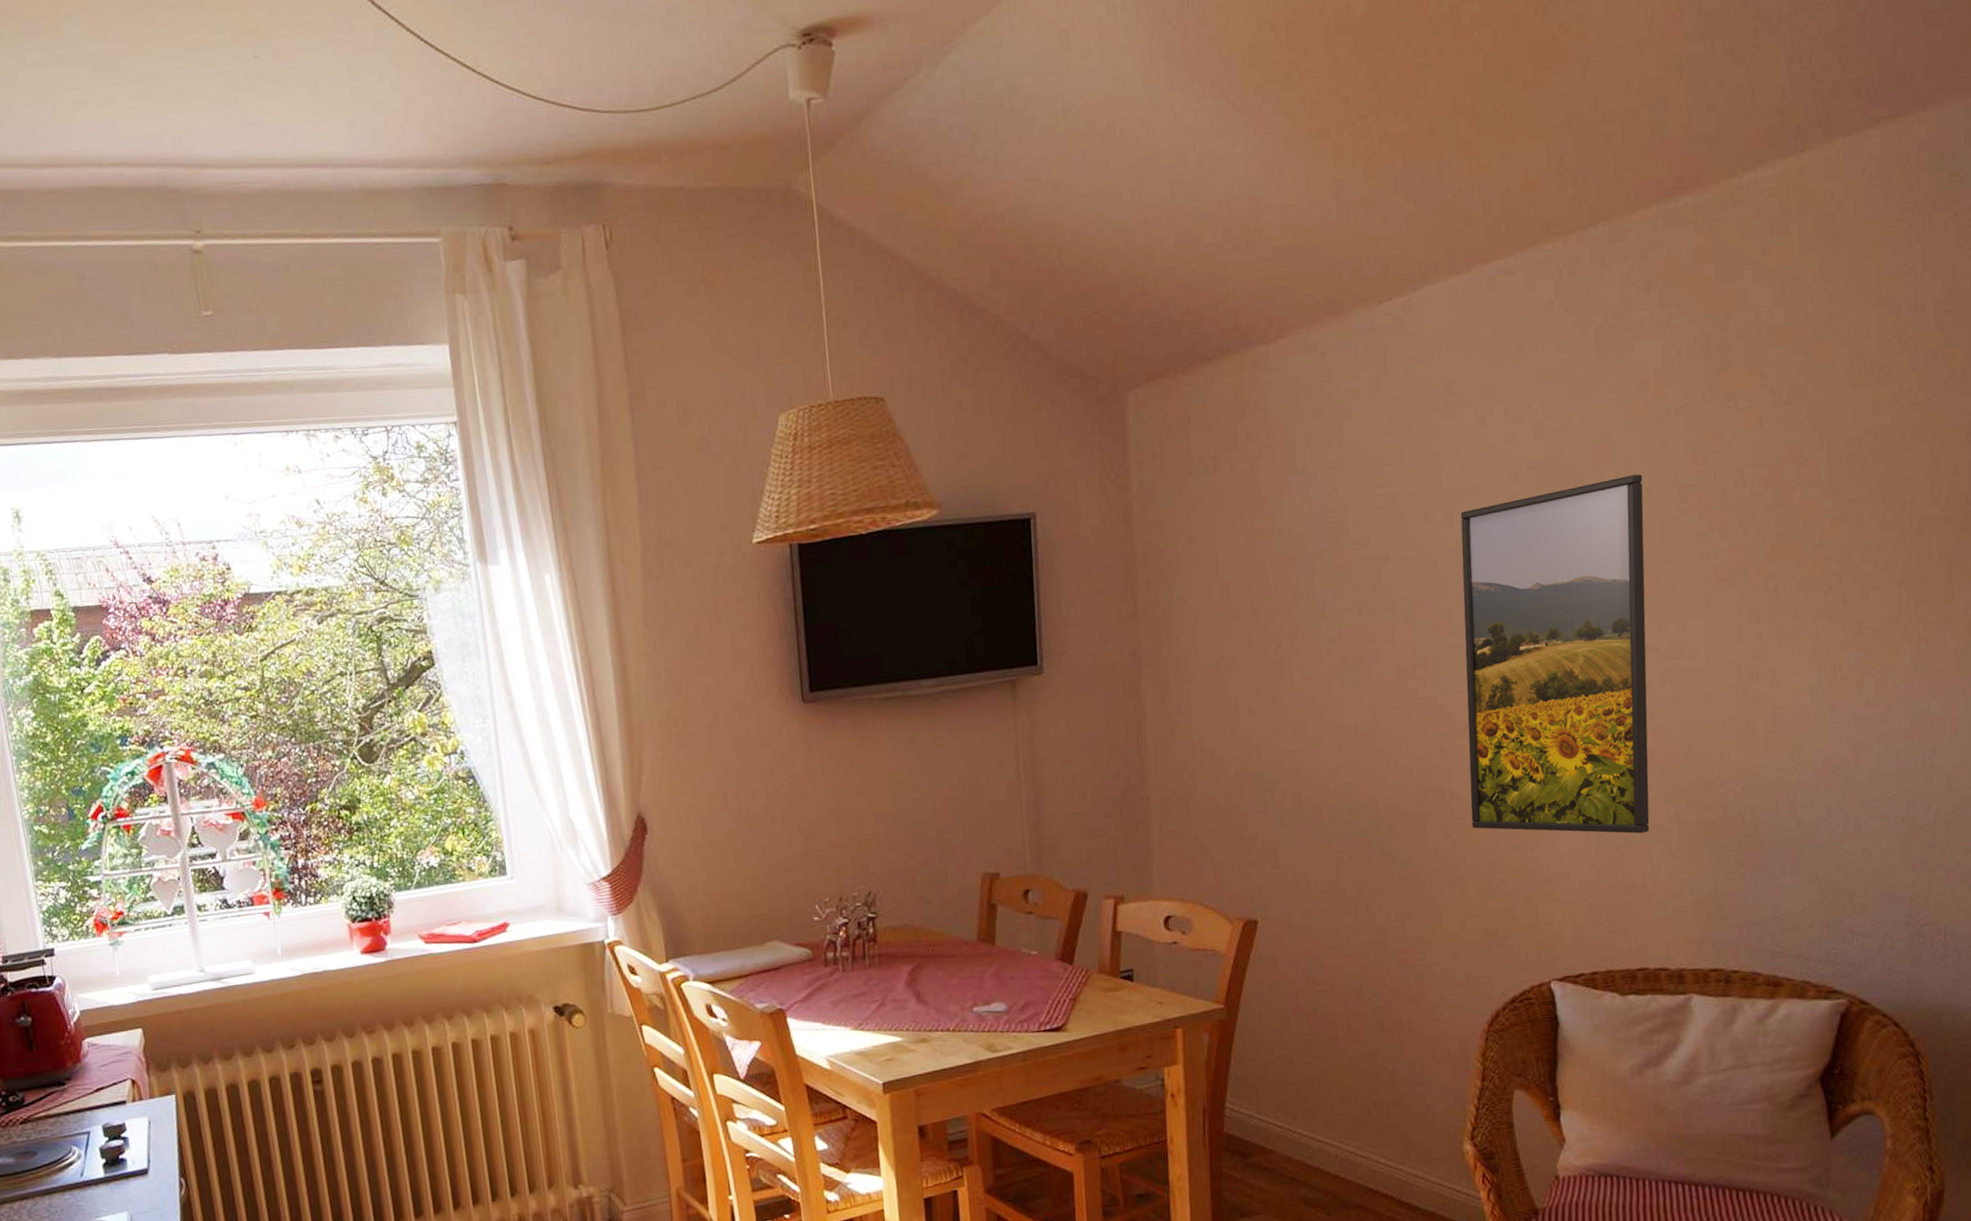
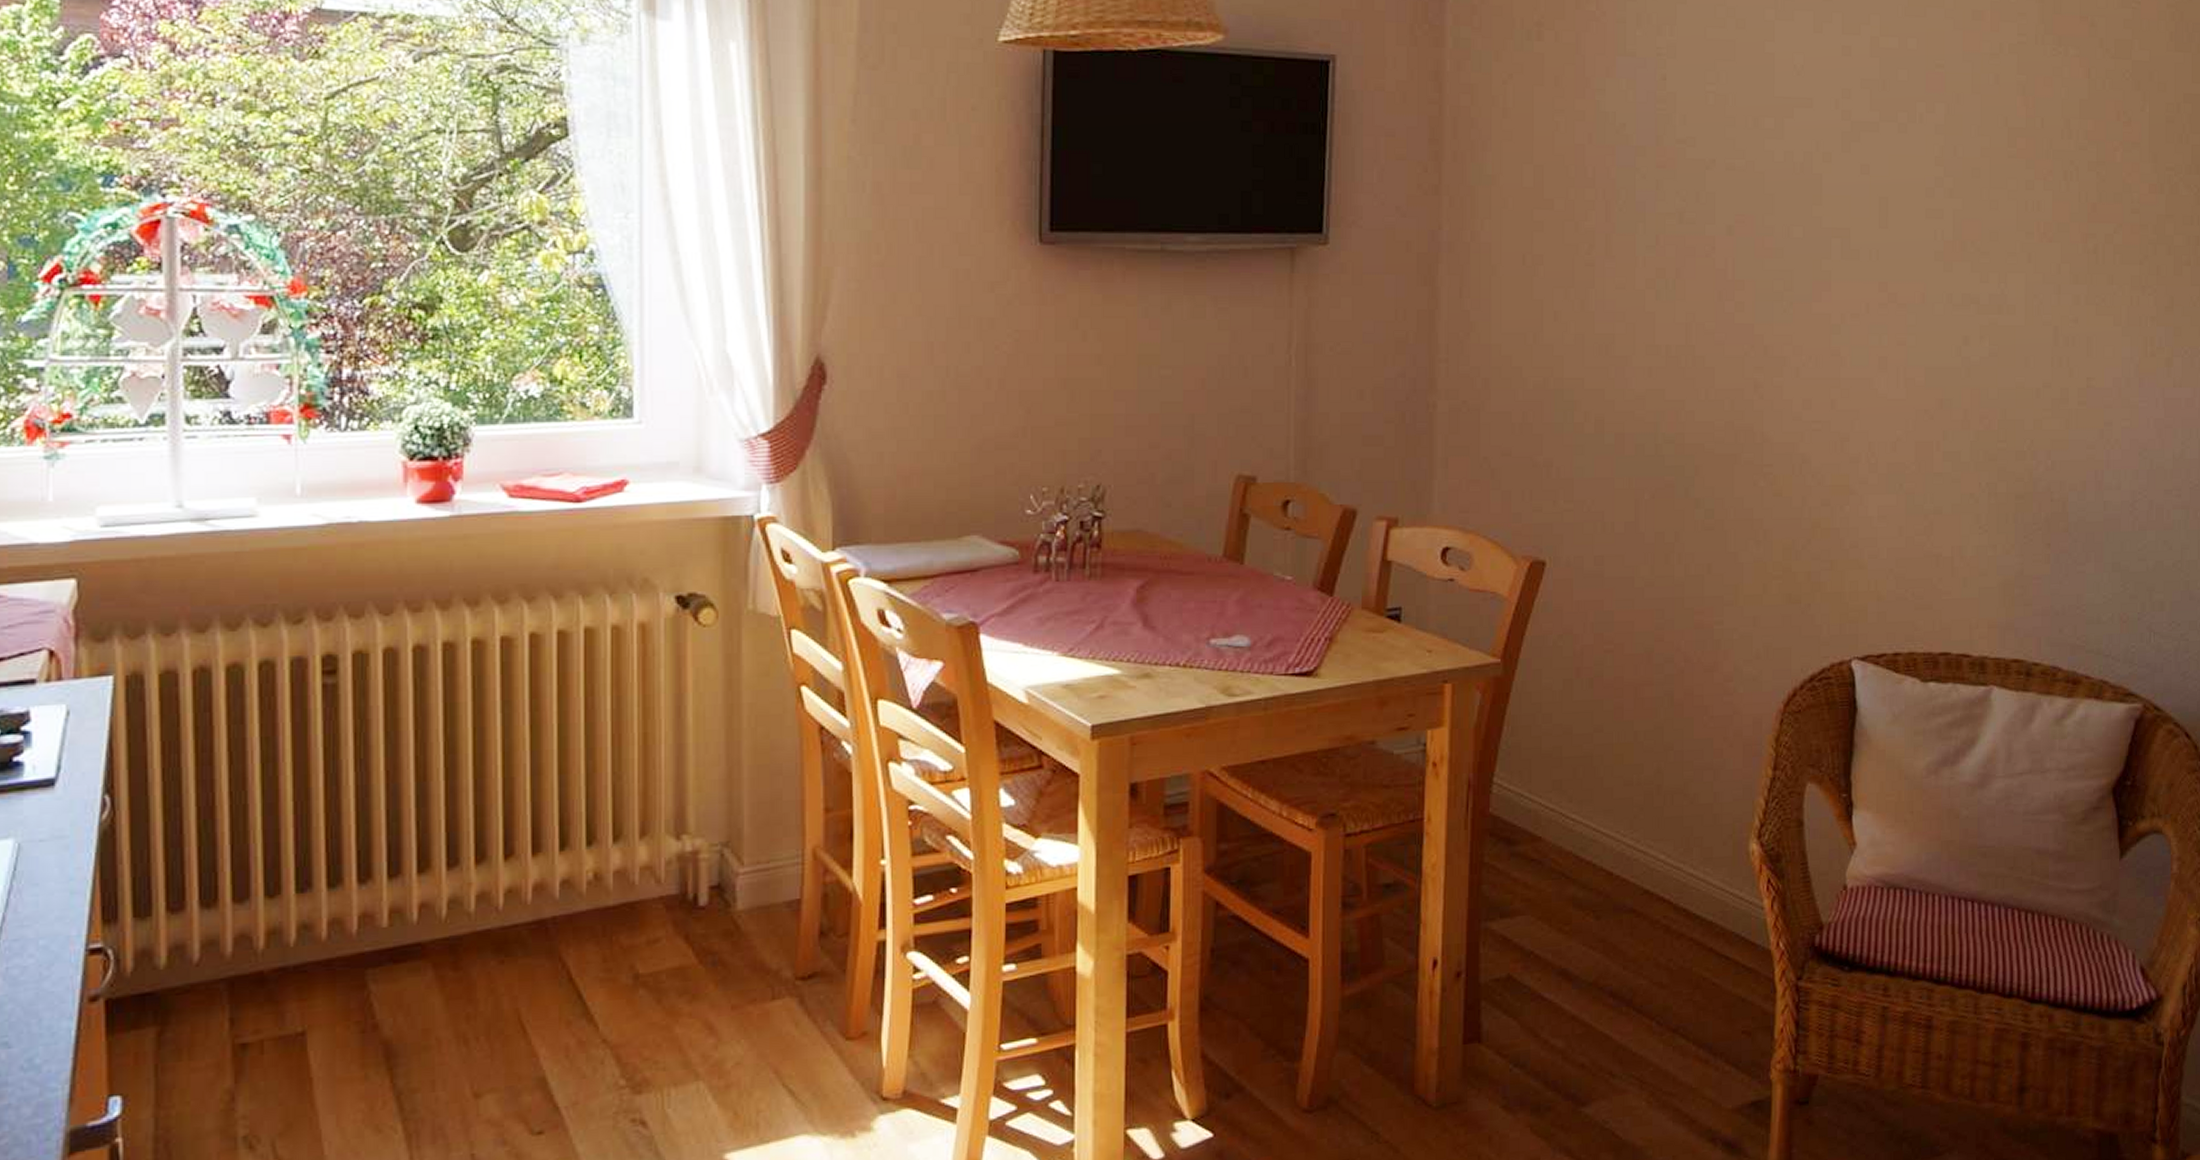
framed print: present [1460,474,1650,834] -> none [1781,109,1974,501]

